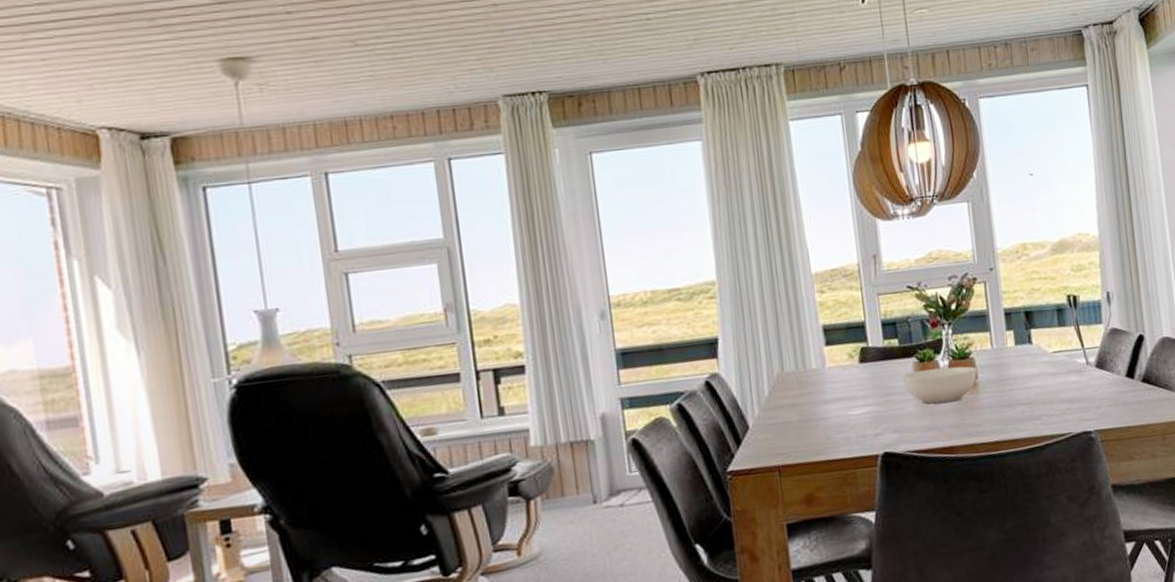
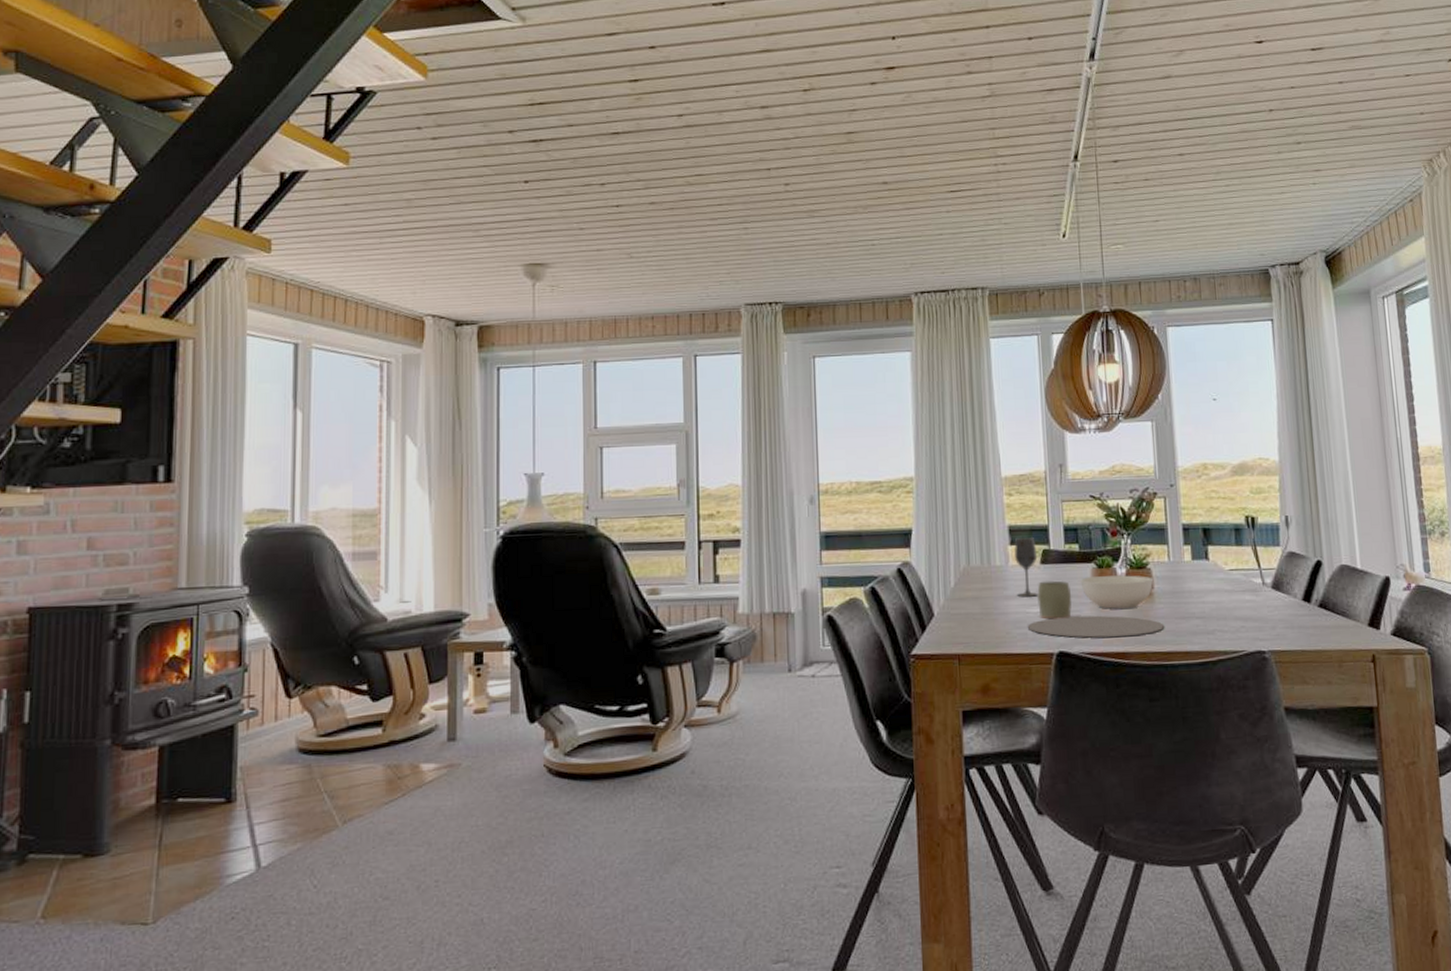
wine glass: none [830,336,859,400] -> present [1014,538,1039,598]
placemat: none [849,409,991,438] -> present [1027,615,1165,638]
mug: none [857,379,895,420] -> present [1036,580,1072,619]

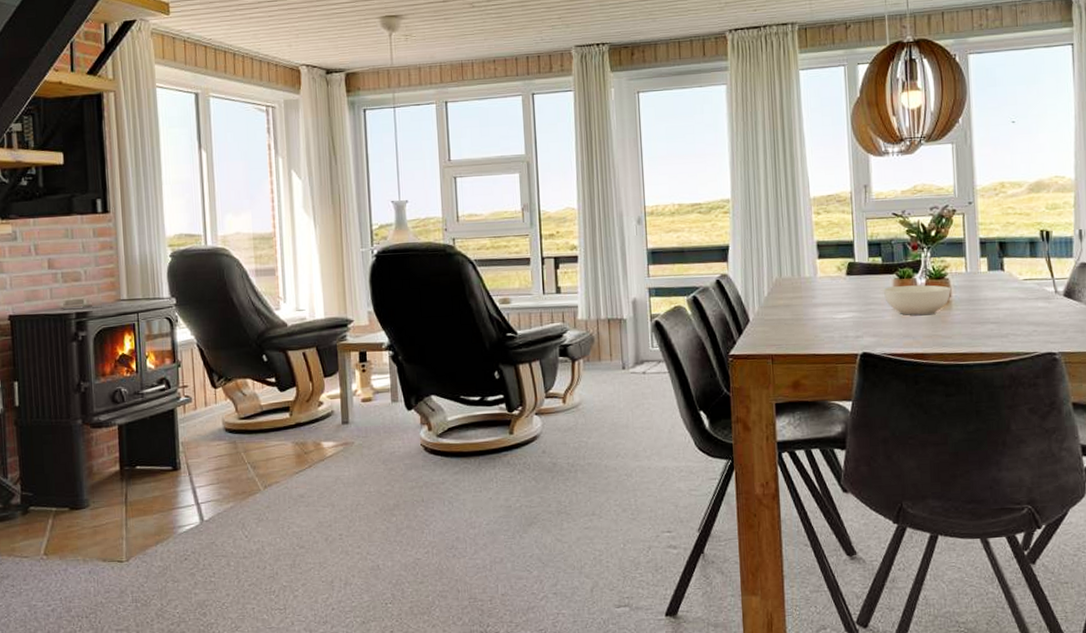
wine glass: present [1014,538,1039,598] -> none [822,252,844,306]
placemat: present [1027,615,1165,638] -> none [834,321,961,341]
mug: present [1036,580,1072,619] -> none [842,290,875,324]

